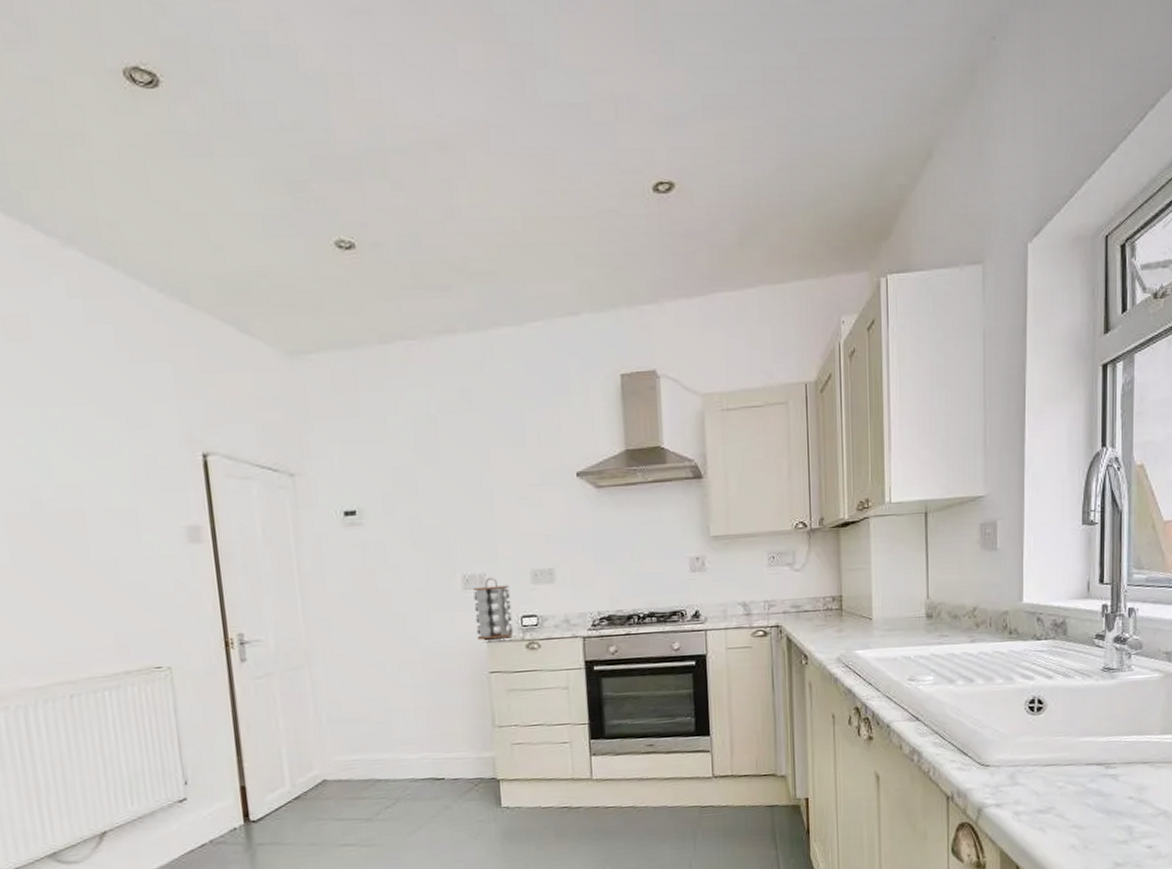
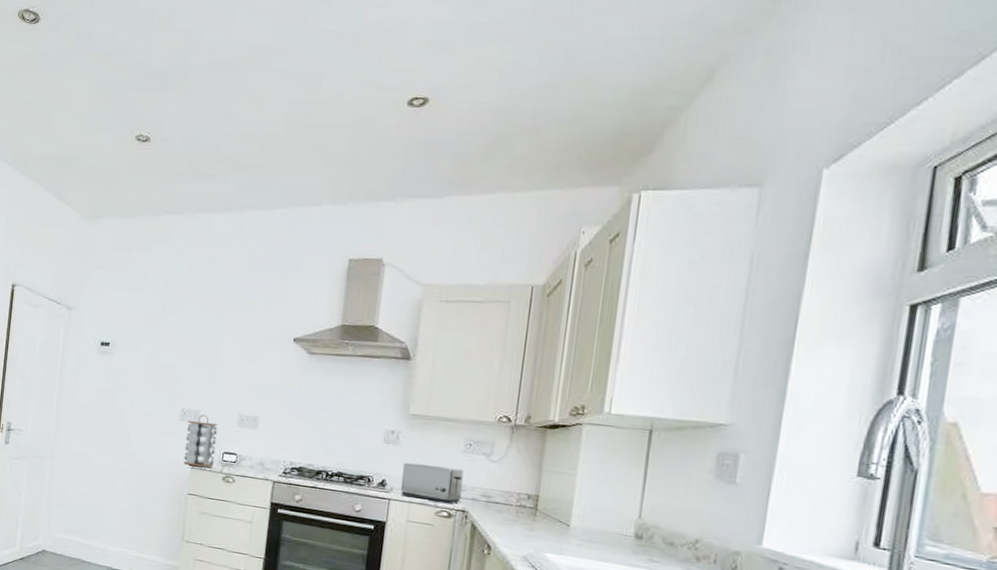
toaster: none [713,584,774,624] -> present [400,462,464,504]

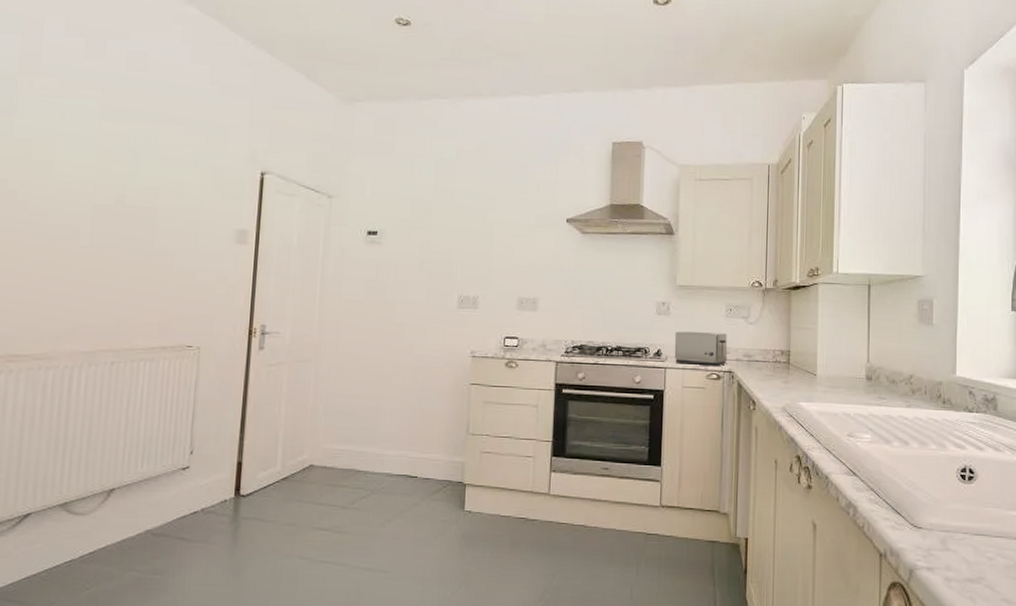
spice rack: present [183,414,218,469] -> none [464,300,498,355]

